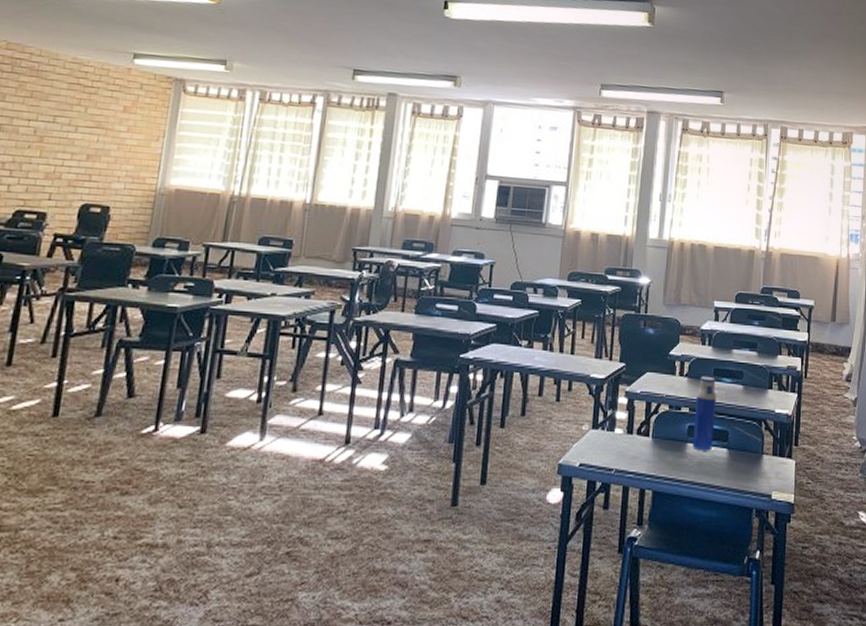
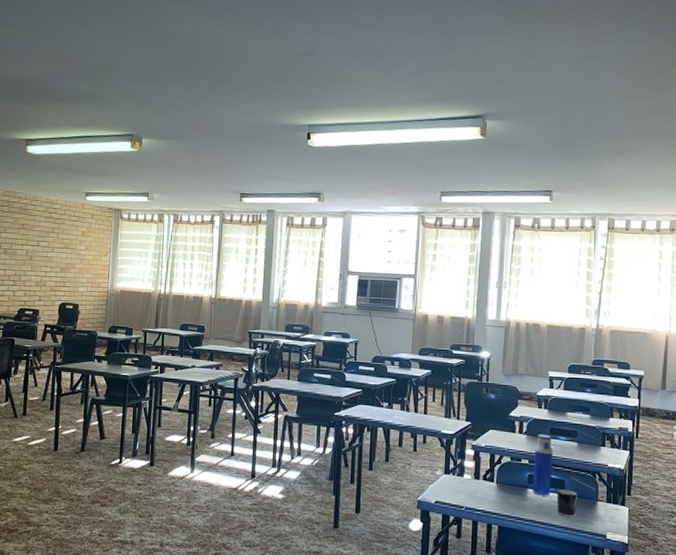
mug: none [718,442,743,475] -> present [556,489,579,517]

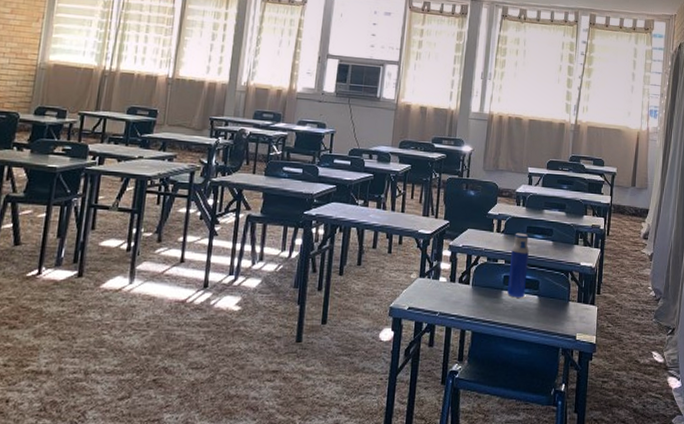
mug: present [556,489,579,517] -> none [530,290,552,319]

